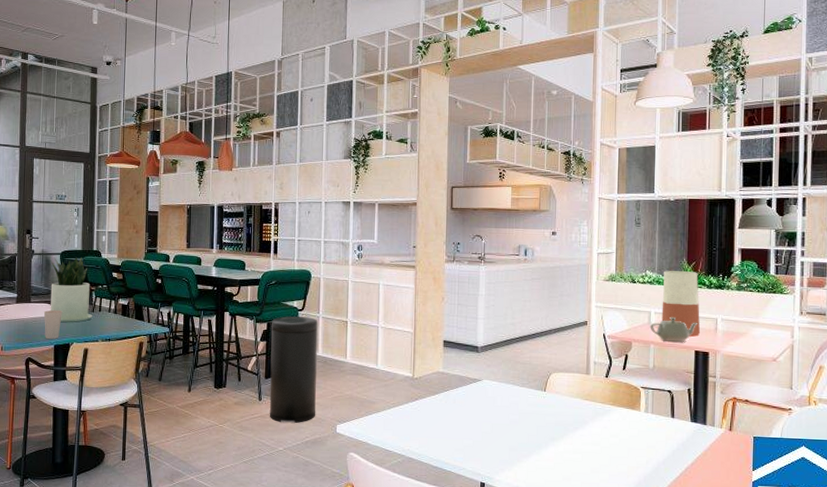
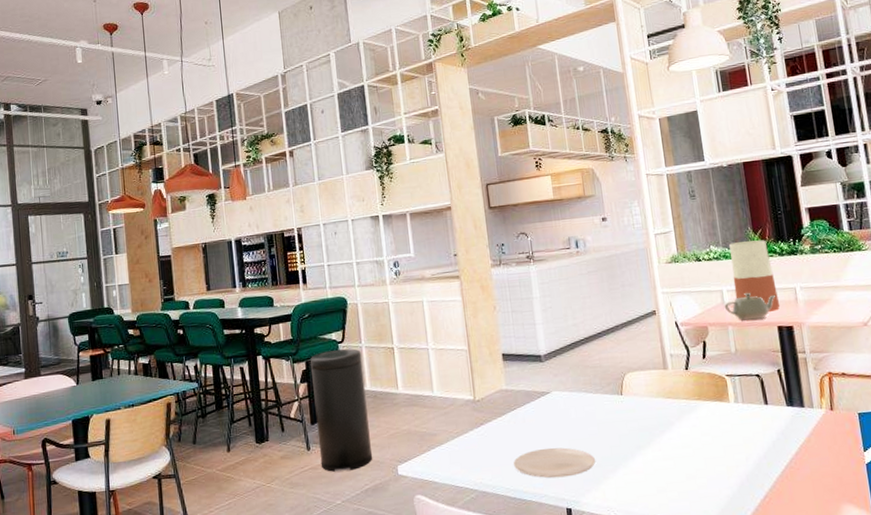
cup: present [43,310,62,340] -> none [56,379,78,415]
planter: present [50,257,93,323] -> none [58,318,112,394]
plate: none [439,428,513,456] -> present [513,447,596,479]

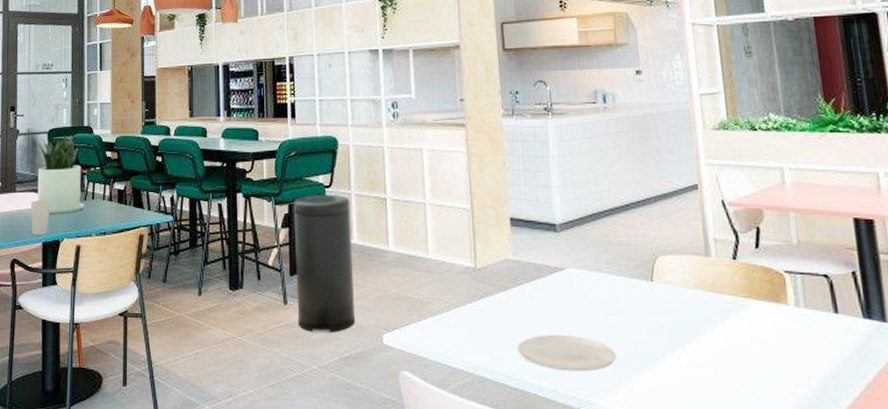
cup: none [56,379,78,415] -> present [30,199,51,236]
planter: none [58,318,112,394] -> present [37,135,85,215]
teapot: present [724,292,777,321] -> none [784,173,853,208]
vase: present [729,240,779,312] -> none [793,111,856,199]

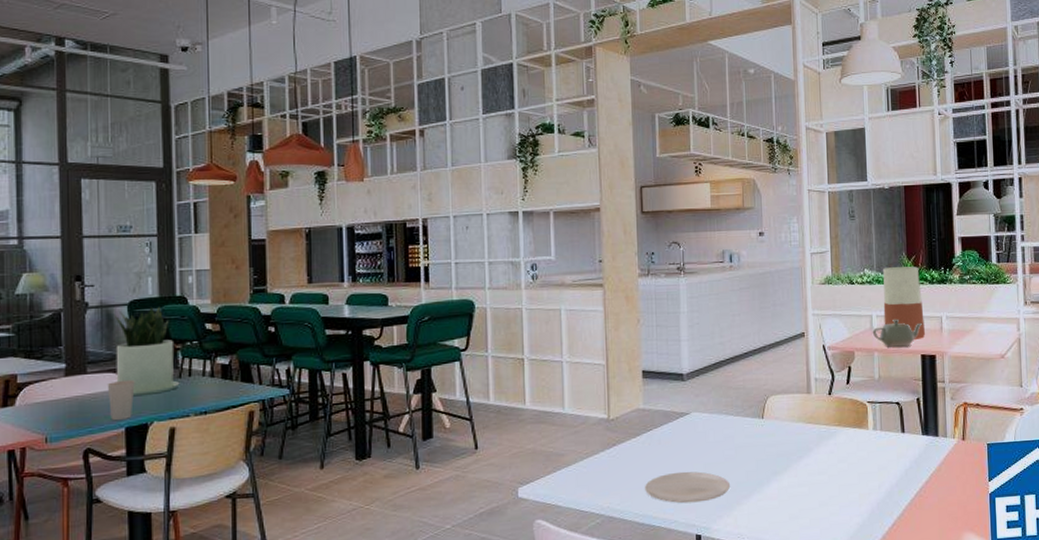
pedal bin: present [293,195,356,334] -> none [426,358,491,495]
teapot: none [784,173,853,208] -> present [872,318,923,348]
vase: none [793,111,856,199] -> present [883,266,925,339]

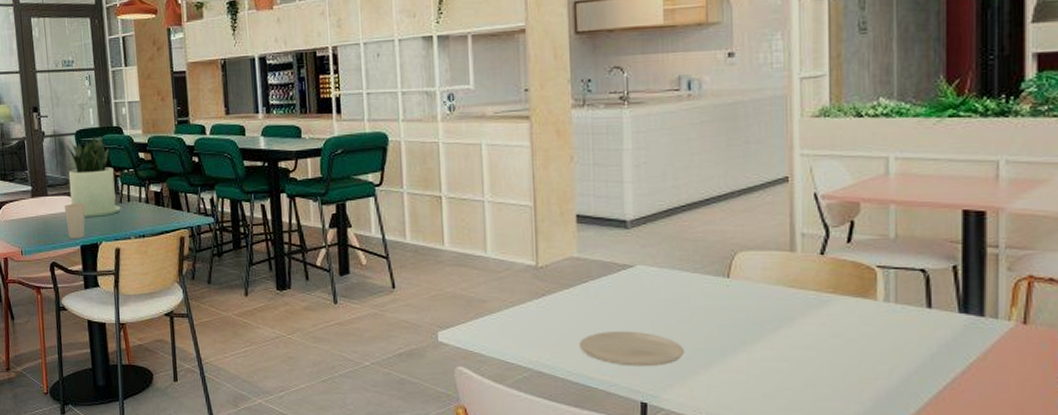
teapot: present [872,318,923,348] -> none [887,162,968,200]
vase: present [883,266,925,339] -> none [906,94,970,190]

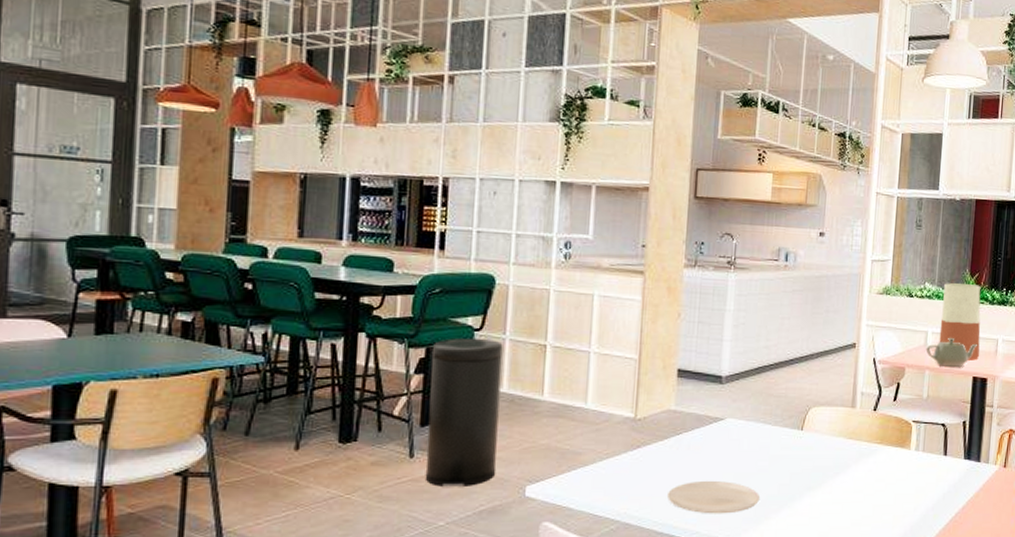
planter: present [64,137,121,218] -> none [45,246,127,350]
cup: present [64,202,86,239] -> none [32,329,69,377]
pedal bin: none [341,194,409,332] -> present [425,338,503,488]
teapot: none [887,162,968,200] -> present [926,337,978,368]
vase: none [906,94,970,190] -> present [939,283,981,361]

